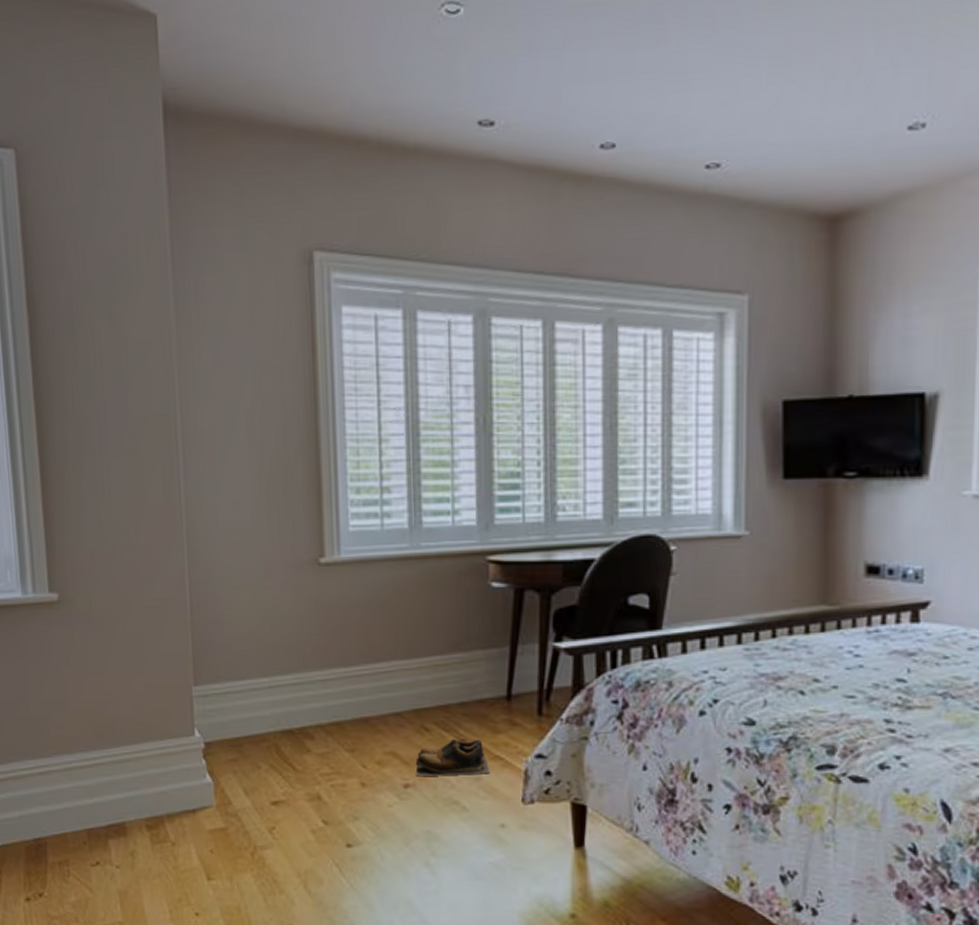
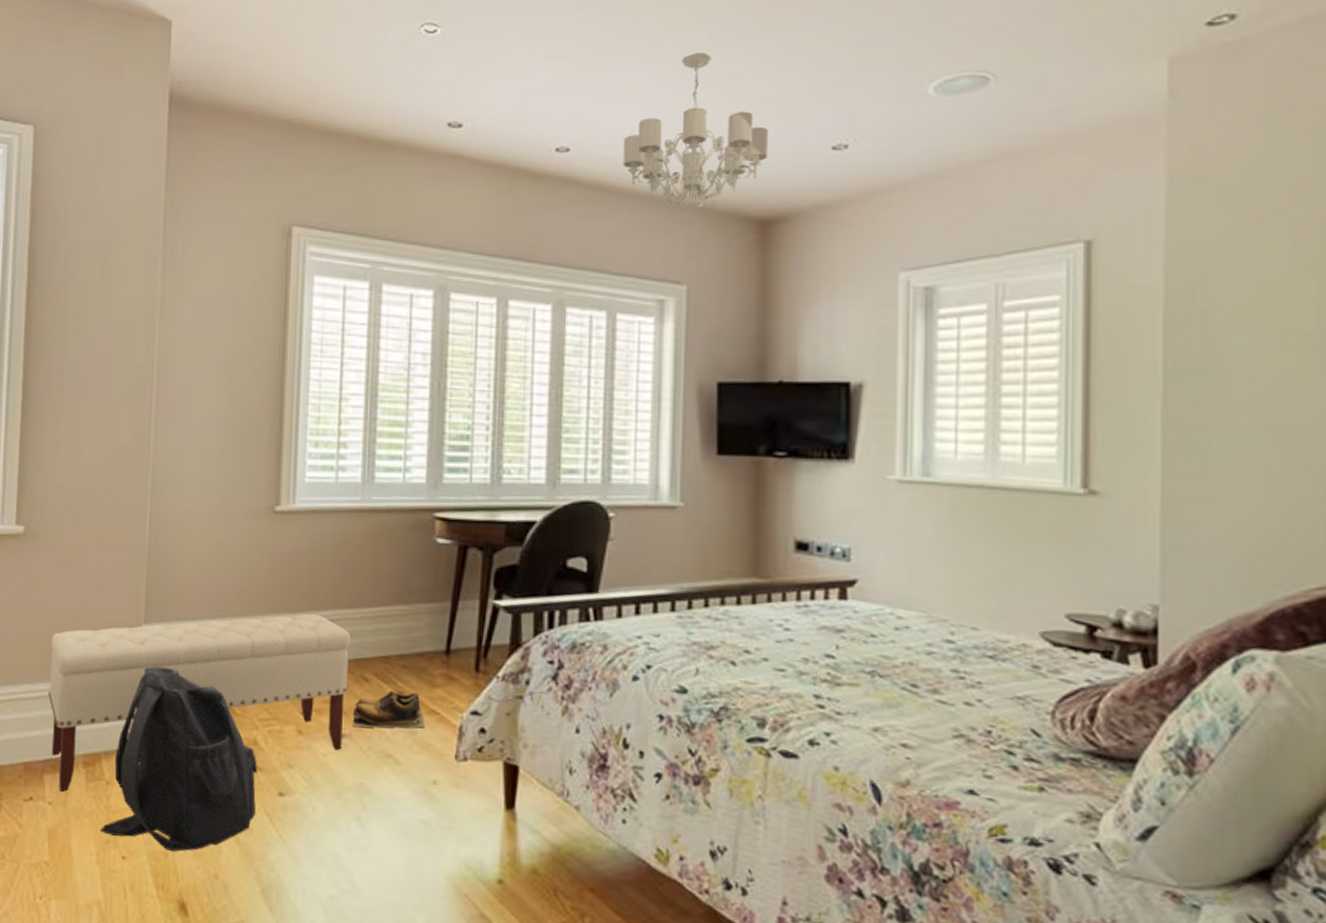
bench: none [100,667,409,856] -> present [48,614,351,793]
backpack: none [170,728,325,905] -> present [99,666,258,852]
chandelier: none [675,21,838,207] -> present [623,52,769,208]

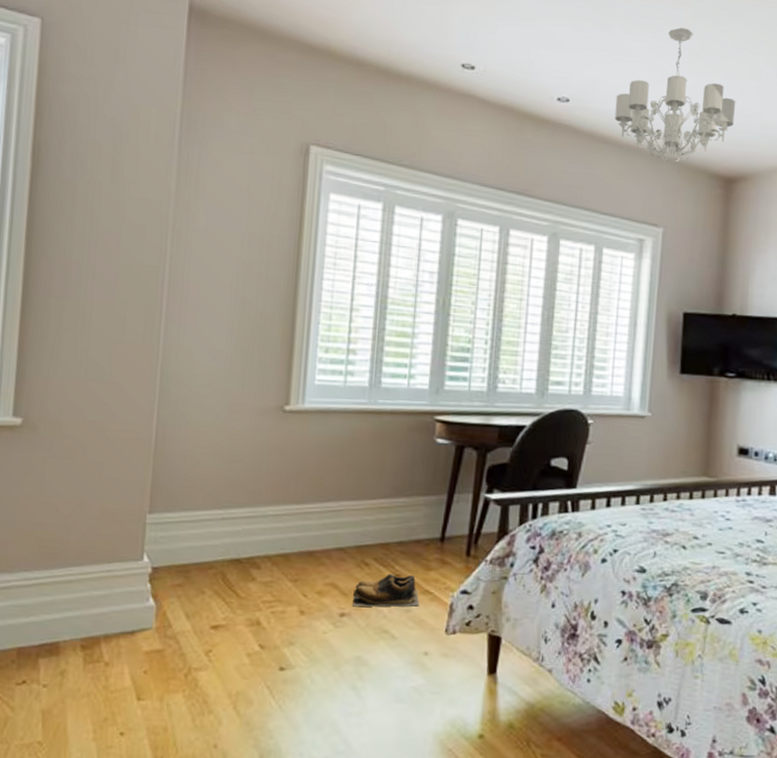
bench: present [48,614,351,793] -> none [45,505,354,676]
backpack: present [99,666,258,852] -> none [97,554,260,725]

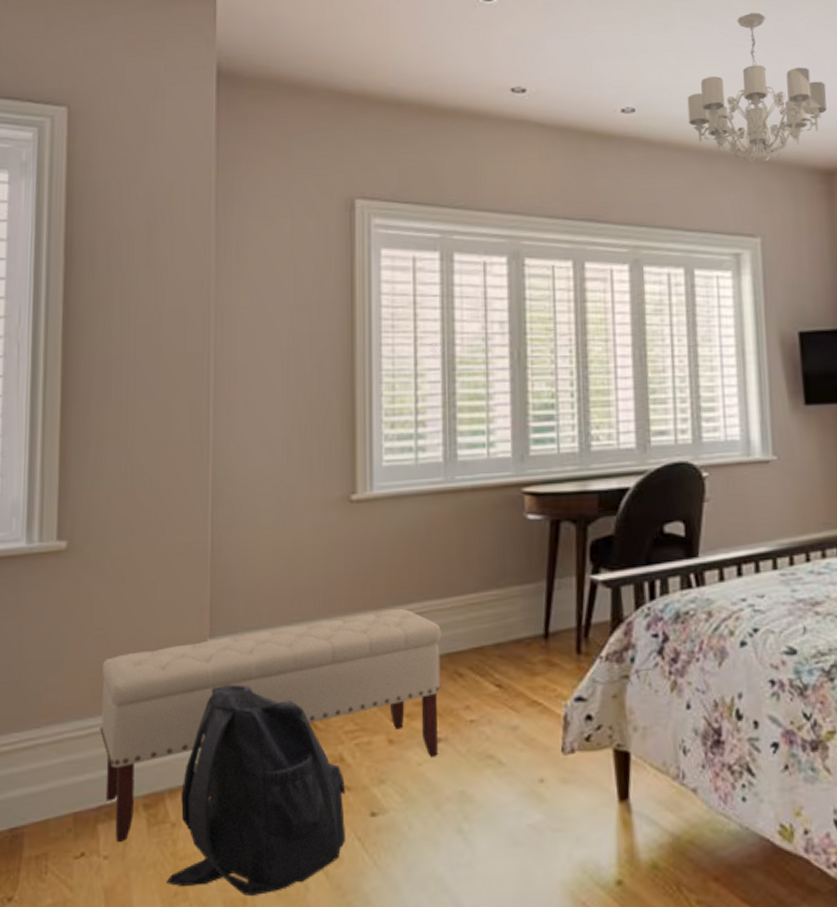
bench: none [45,505,354,676] -> present [100,609,441,843]
backpack: none [97,554,260,725] -> present [165,684,346,896]
shoes: present [353,573,420,607] -> none [449,683,528,728]

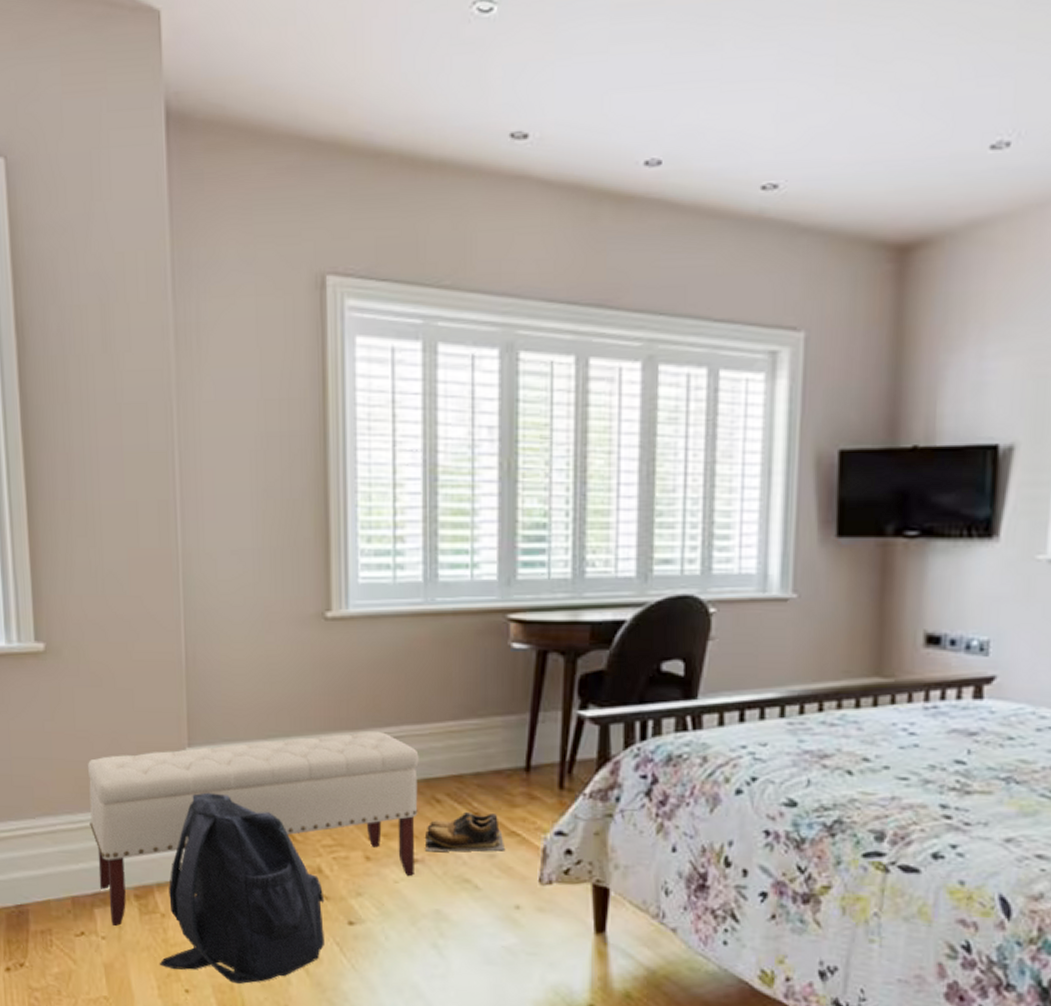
shoes: none [449,683,528,728] -> present [425,811,506,852]
chandelier: present [687,12,827,162] -> none [728,24,912,233]

